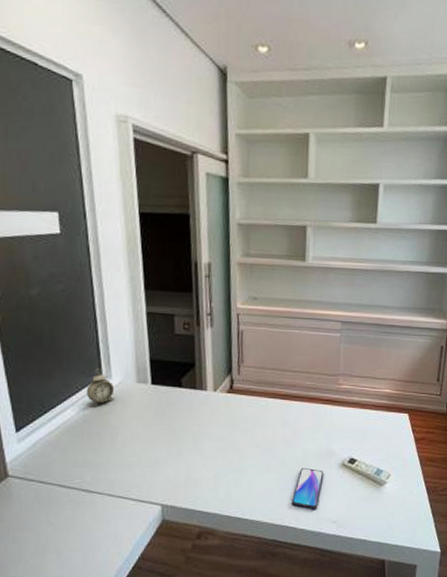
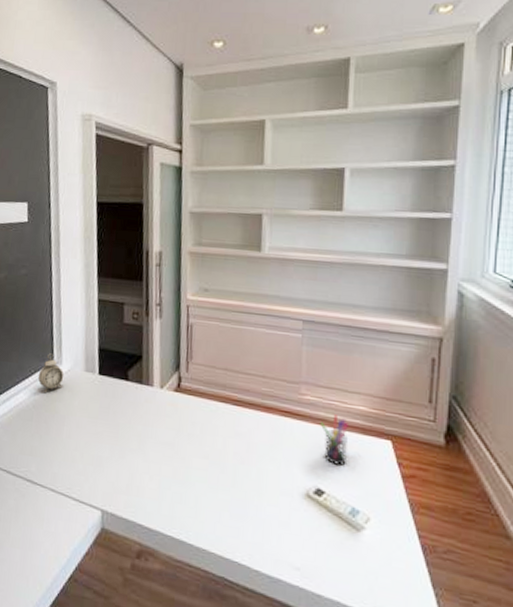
smartphone: present [292,467,324,509] -> none [244,491,284,547]
pen holder: none [354,398,377,438] -> present [320,414,350,466]

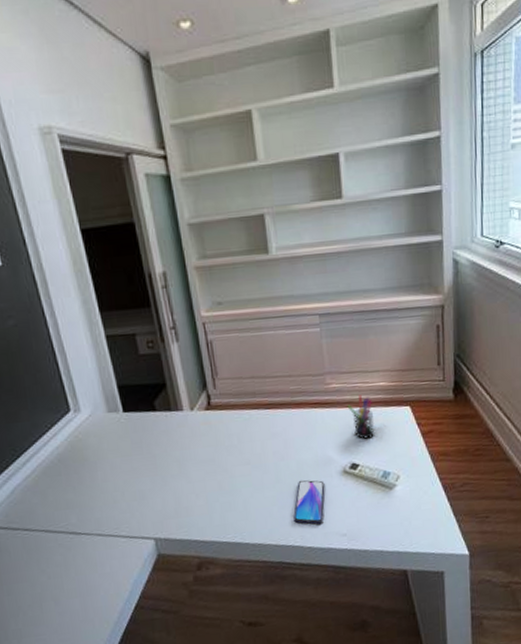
alarm clock: present [37,353,64,392] -> none [56,403,87,444]
smartphone: none [244,491,284,547] -> present [293,480,325,524]

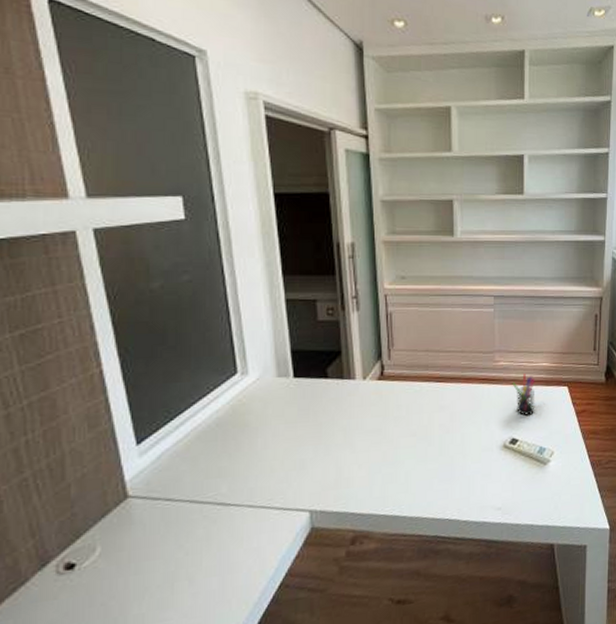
smartphone: present [293,480,325,524] -> none [453,453,485,498]

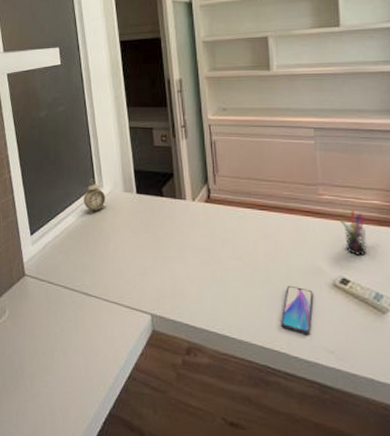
alarm clock: none [219,364,252,407] -> present [83,179,106,214]
smartphone: none [453,453,485,498] -> present [281,285,314,335]

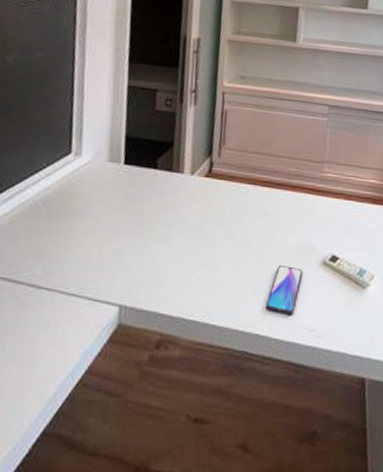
alarm clock: present [83,179,106,214] -> none [50,144,84,187]
pen holder: present [339,210,366,256] -> none [338,188,362,233]

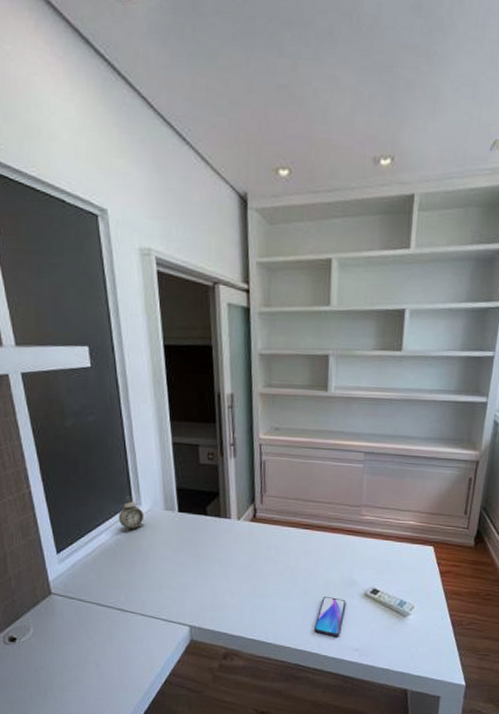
alarm clock: none [50,144,84,187] -> present [118,496,145,532]

